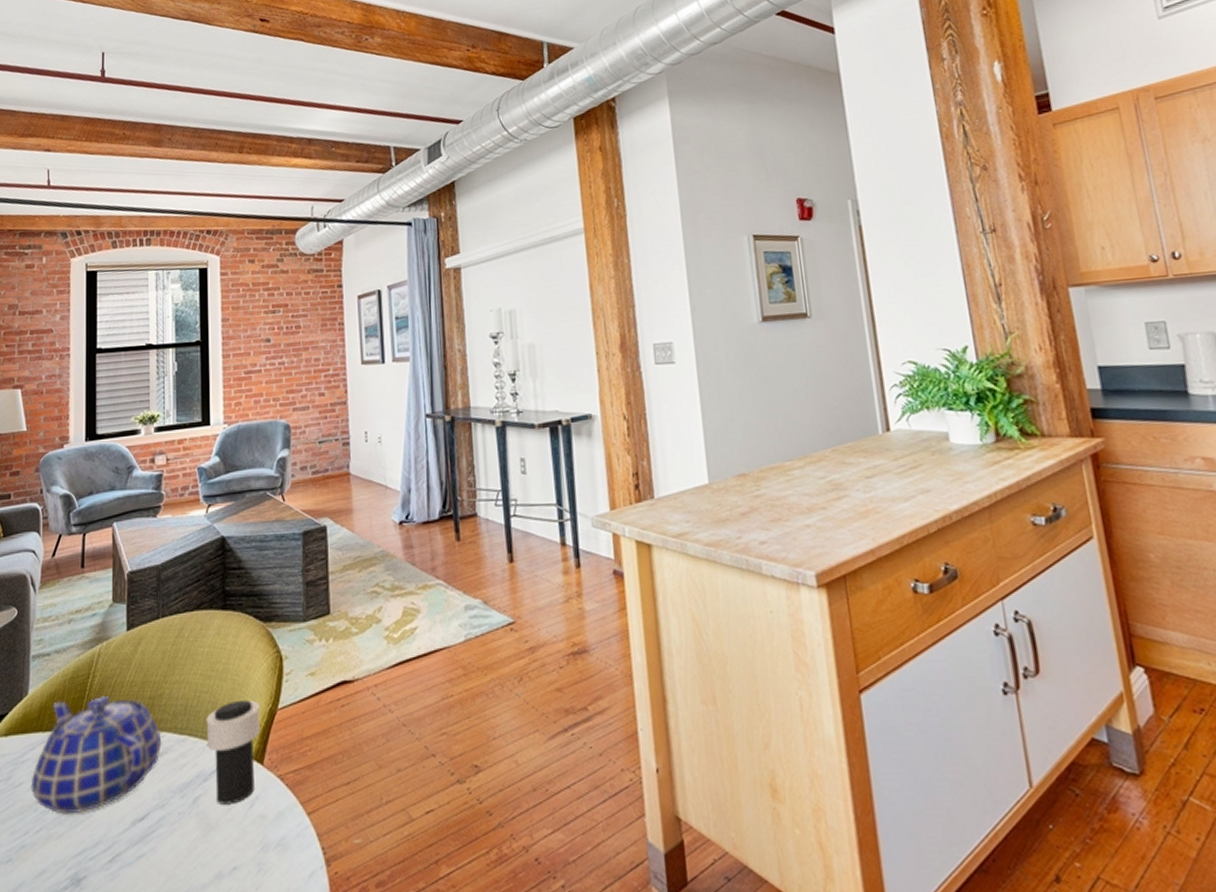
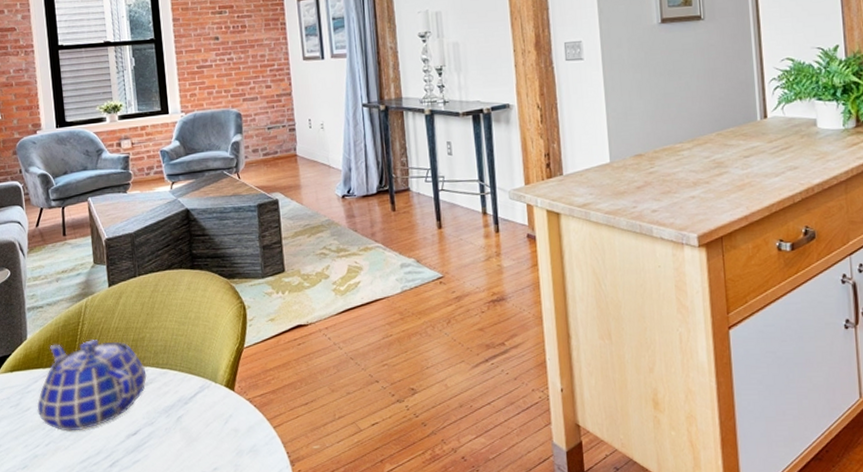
cup: present [206,699,261,804] -> none [183,340,231,422]

